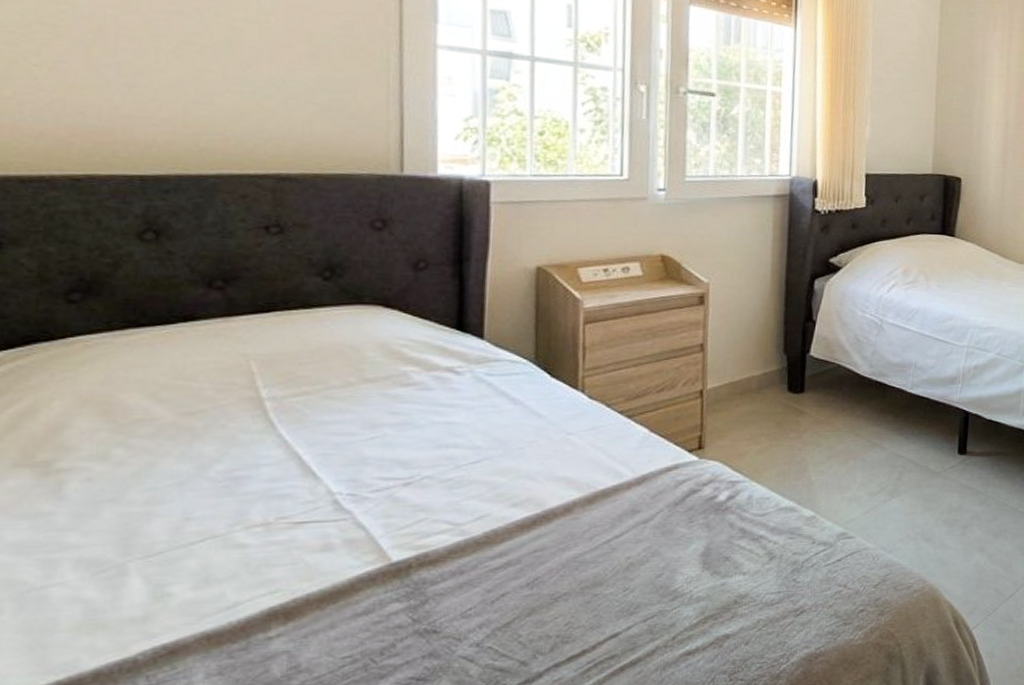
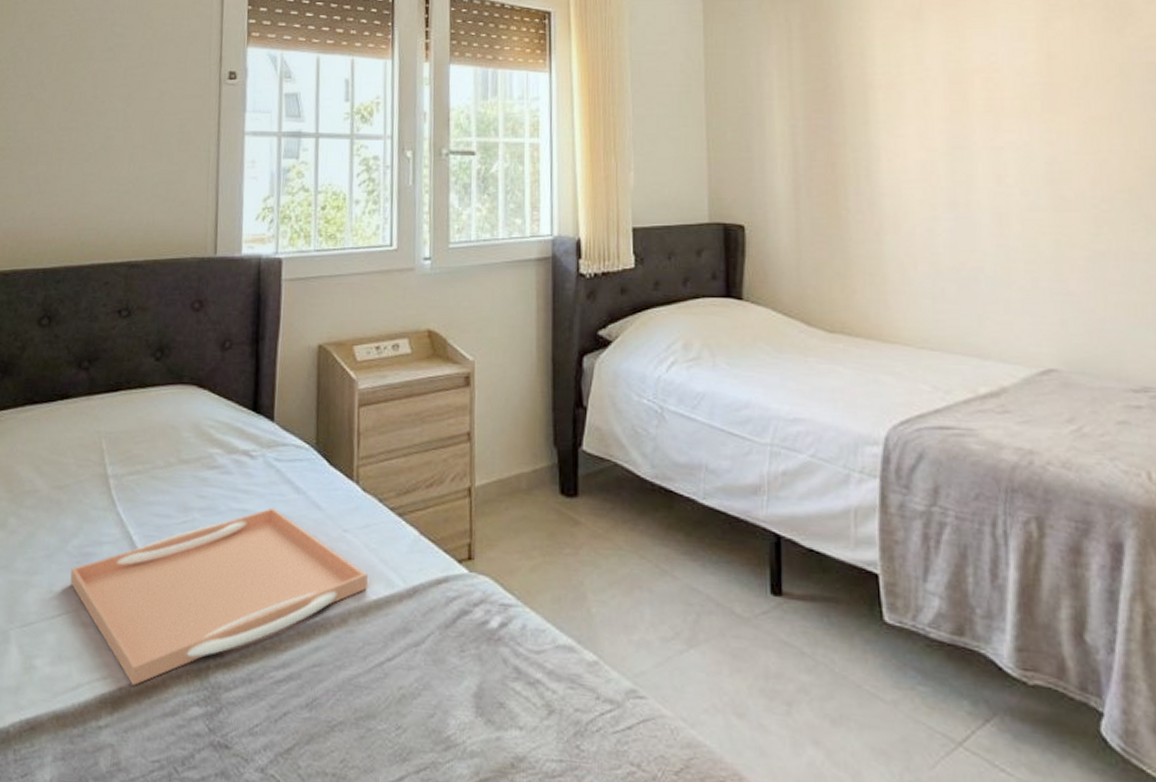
serving tray: none [215,418,594,595] -> present [70,507,368,686]

